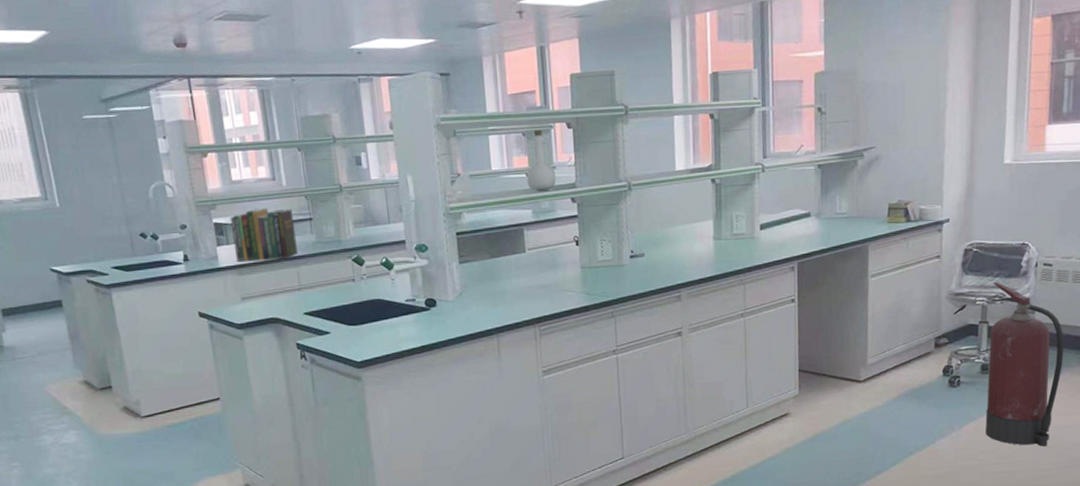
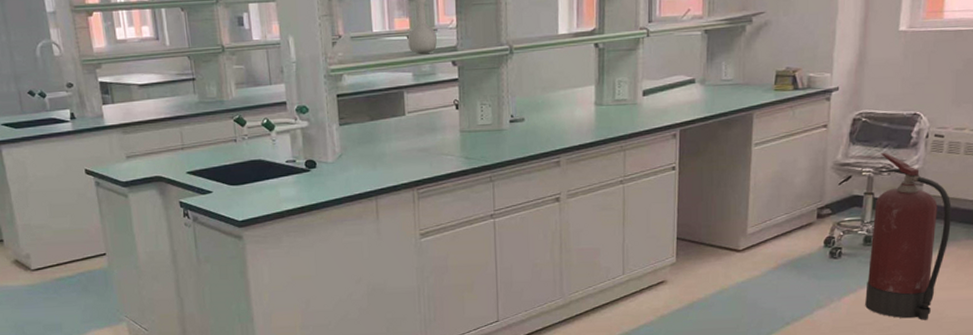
books: present [230,208,298,263] -> none [115,67,181,121]

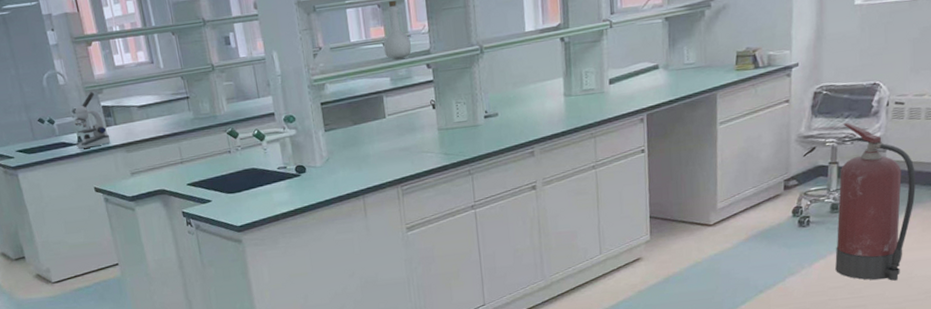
microscope: none [67,66,107,128] -> present [74,92,111,149]

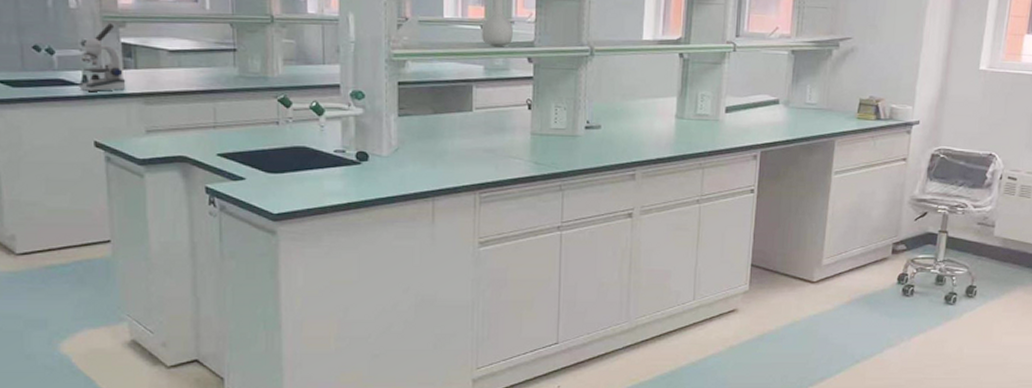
fire extinguisher: present [835,123,916,281] -> none [934,192,1021,365]

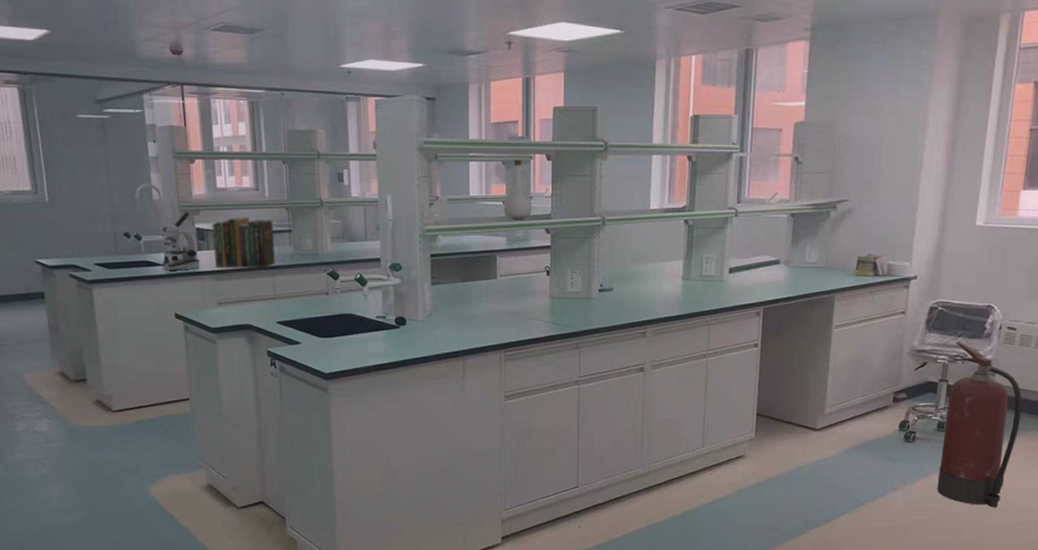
books: none [141,31,216,92] -> present [212,217,275,268]
fire extinguisher: none [934,192,1021,365] -> present [937,342,1022,508]

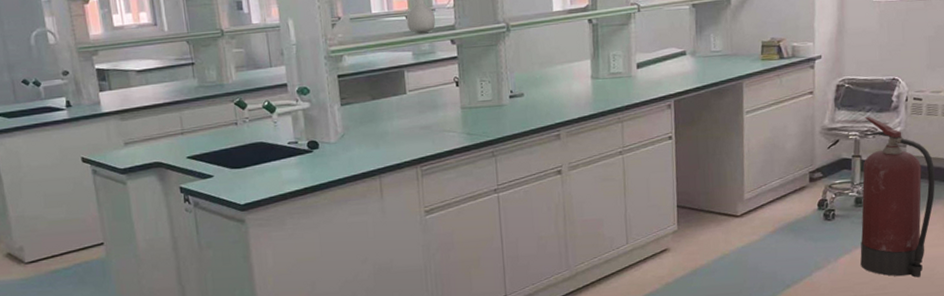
microscope: present [162,212,200,272] -> none [63,53,104,115]
books: present [212,217,275,268] -> none [112,53,180,108]

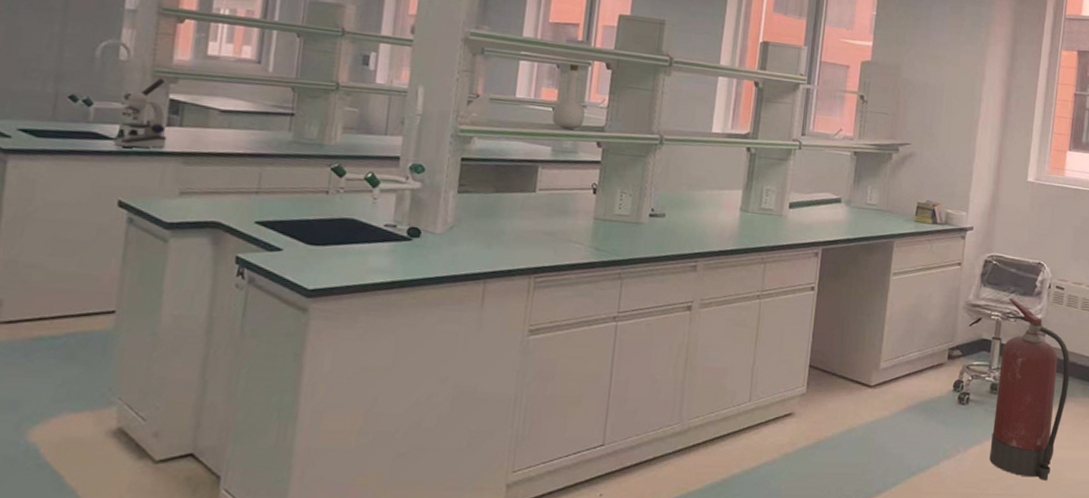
microscope: none [63,53,104,115] -> present [112,78,168,149]

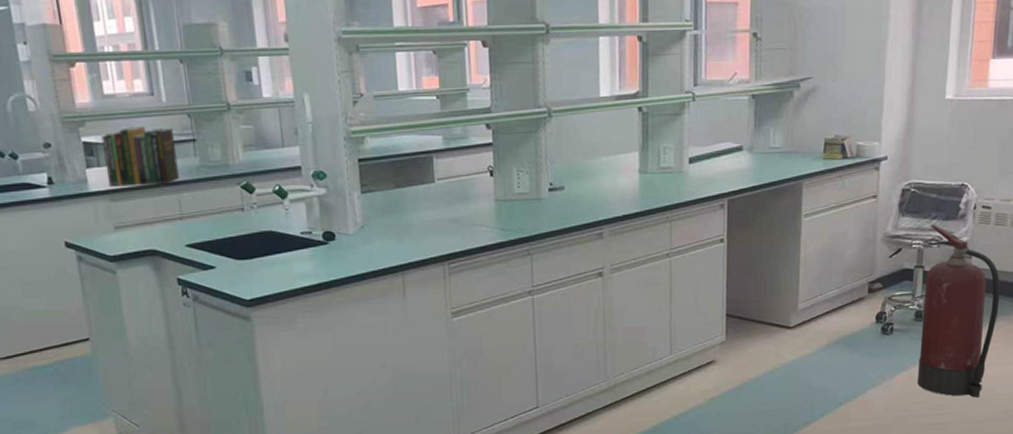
microscope: present [112,78,168,149] -> none [44,123,91,194]
books: none [186,91,273,156] -> present [101,126,179,187]
bottle: present [552,63,585,131] -> none [436,47,469,117]

